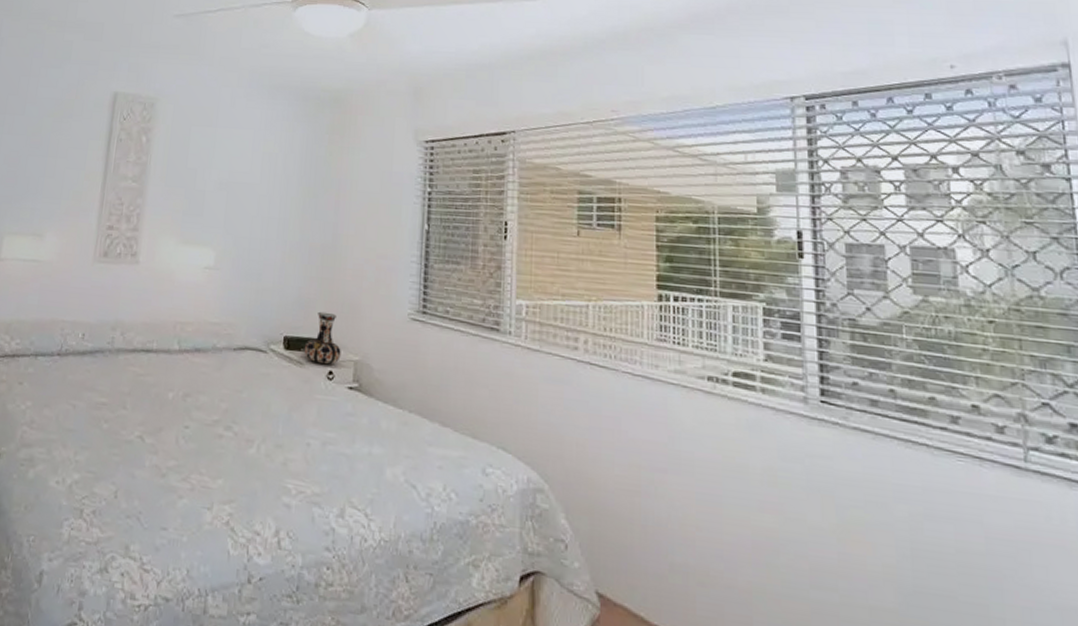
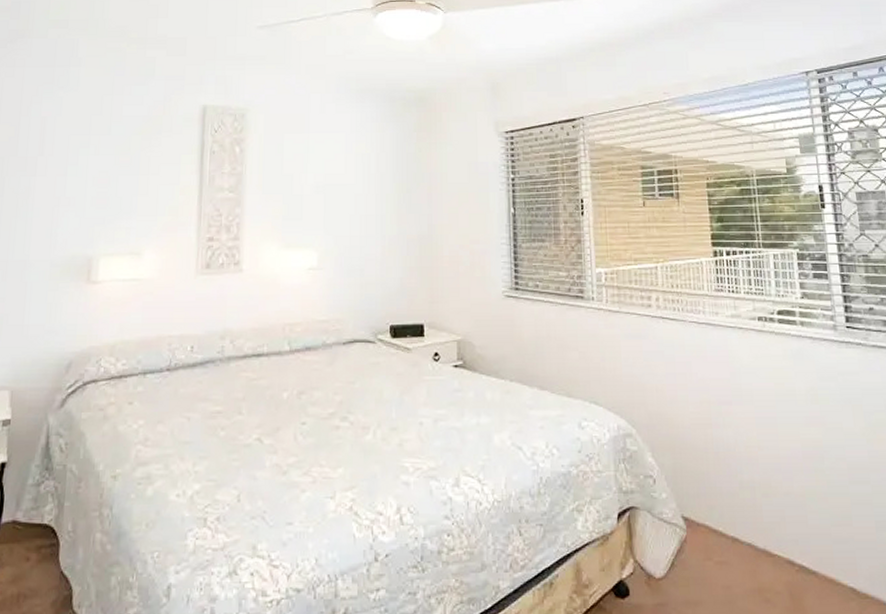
decorative vase: present [304,311,341,365] -> none [410,298,444,347]

